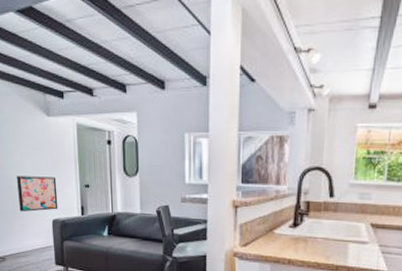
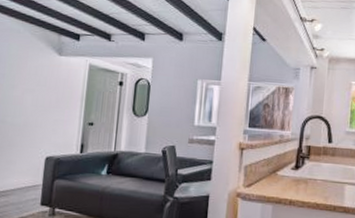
wall art: present [17,176,58,212] -> none [9,110,58,148]

